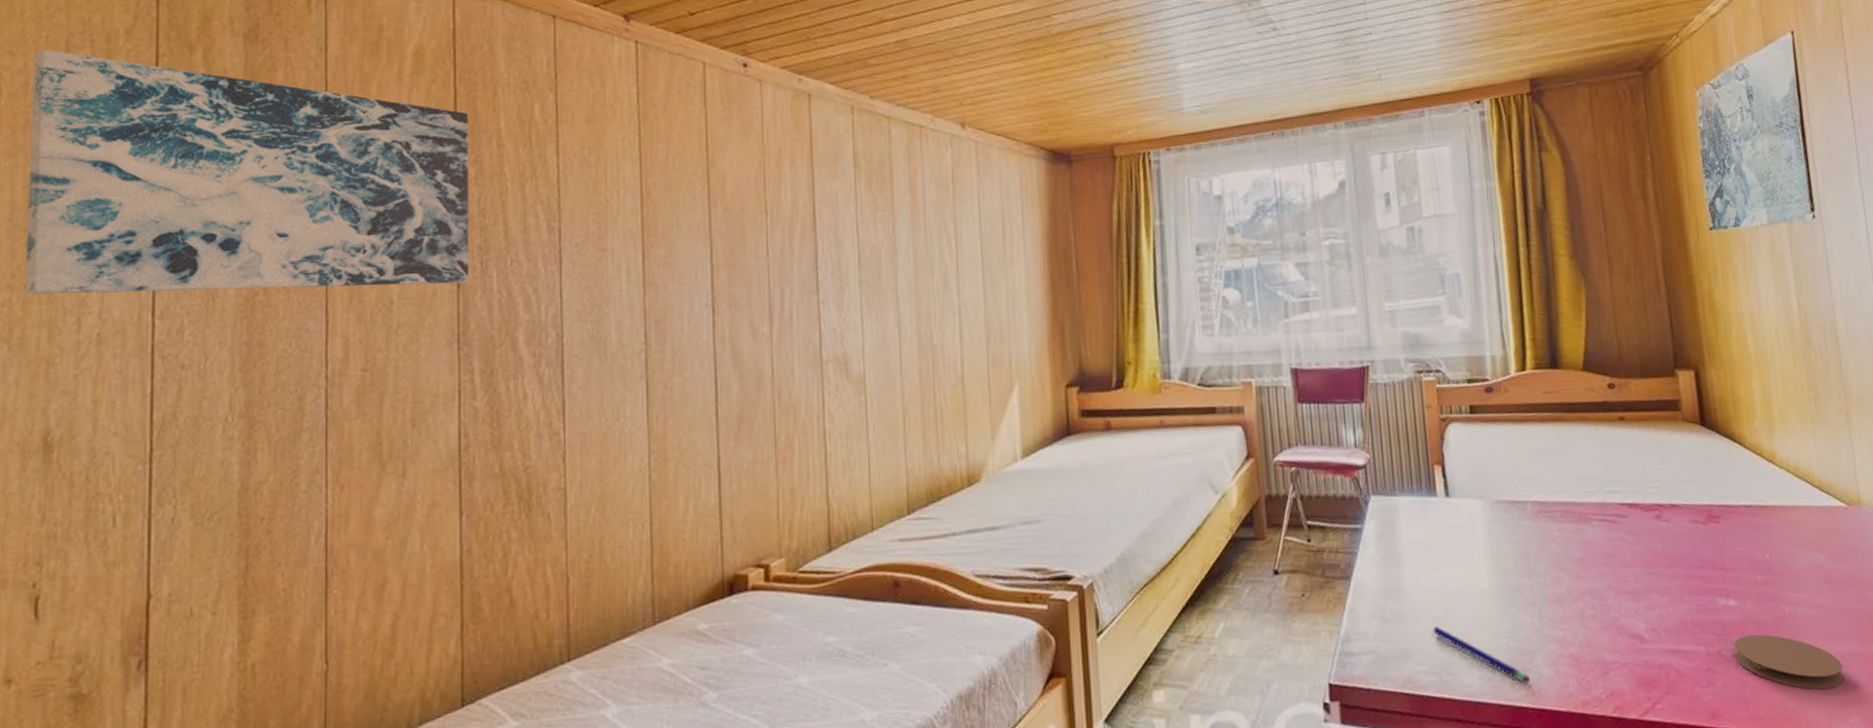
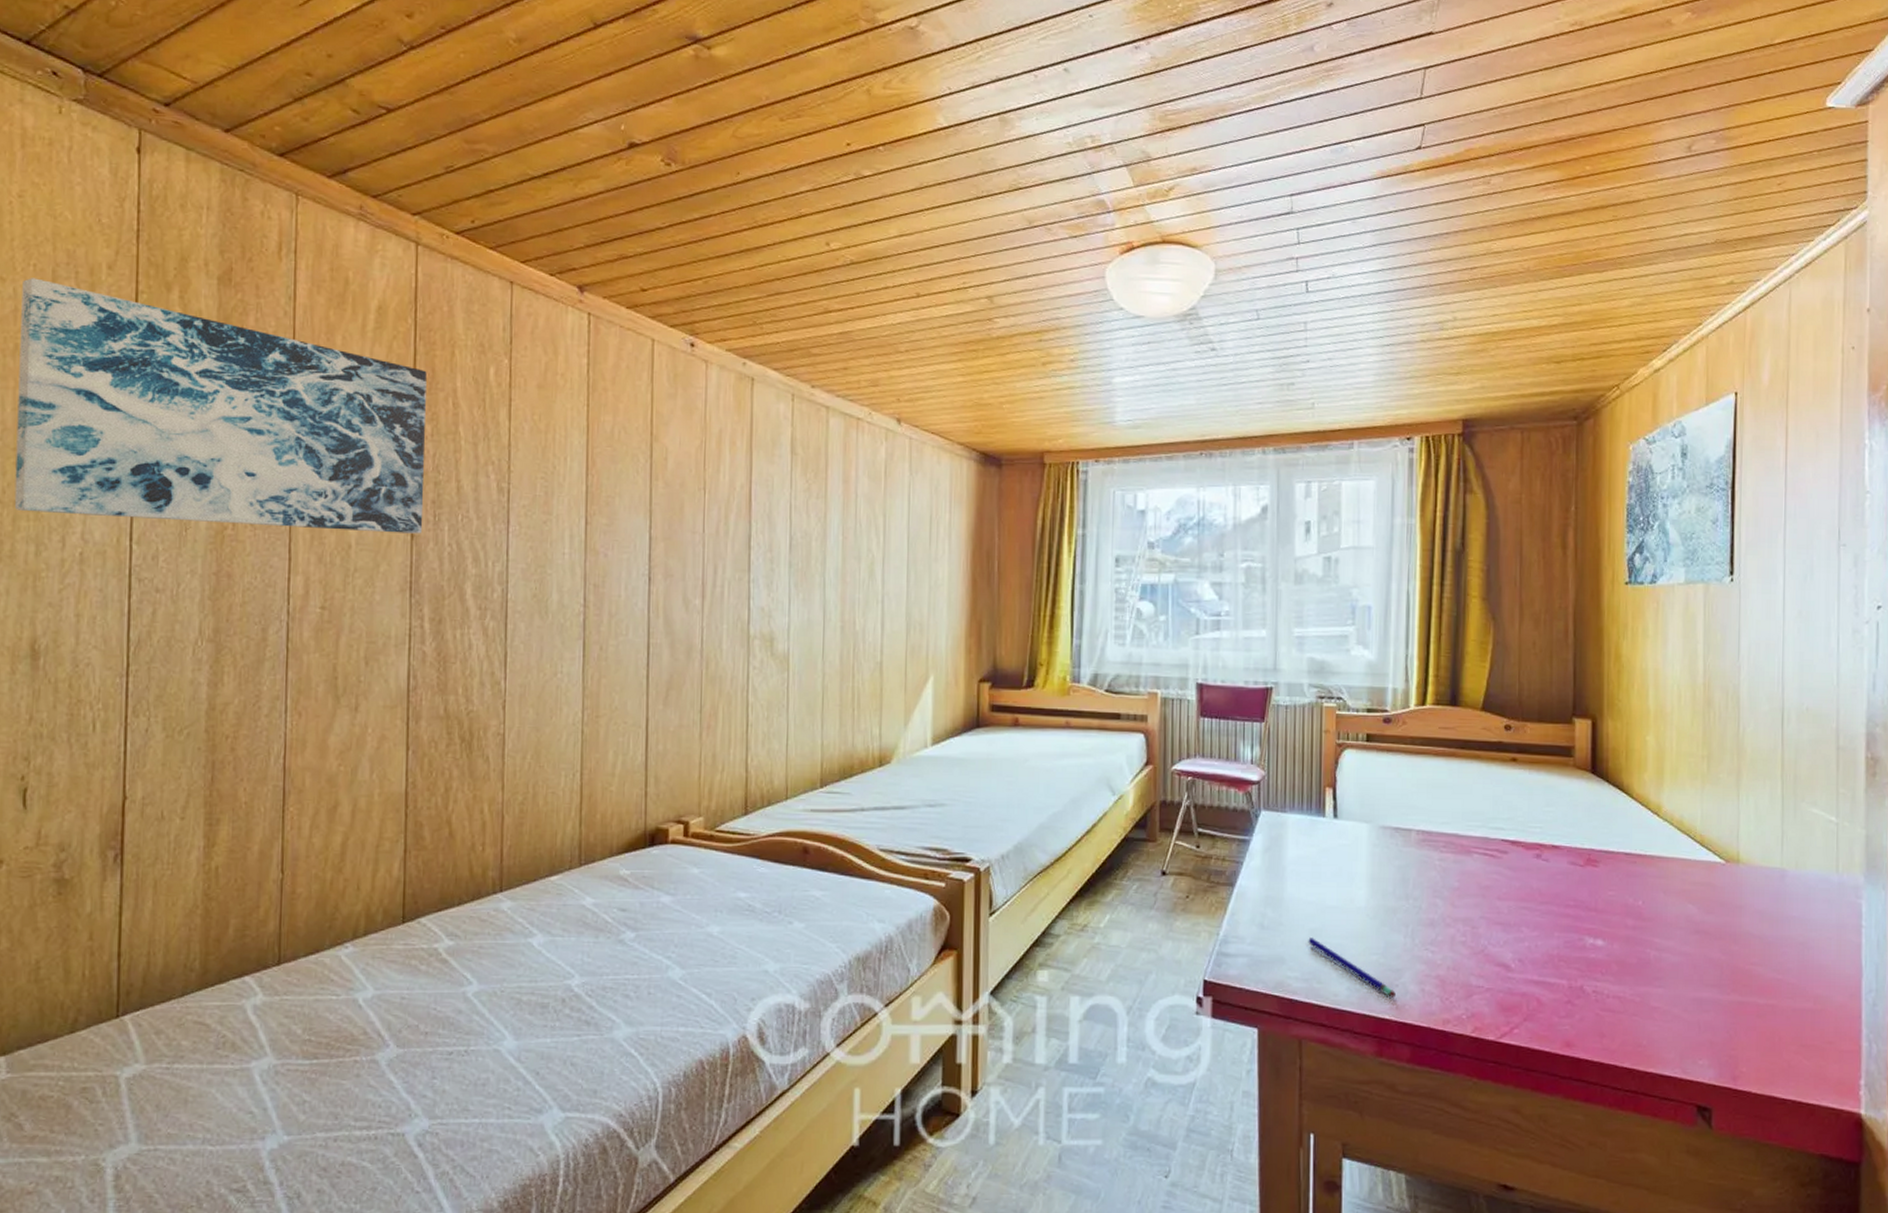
coaster: present [1734,634,1845,690] -> none [1596,974,1700,1031]

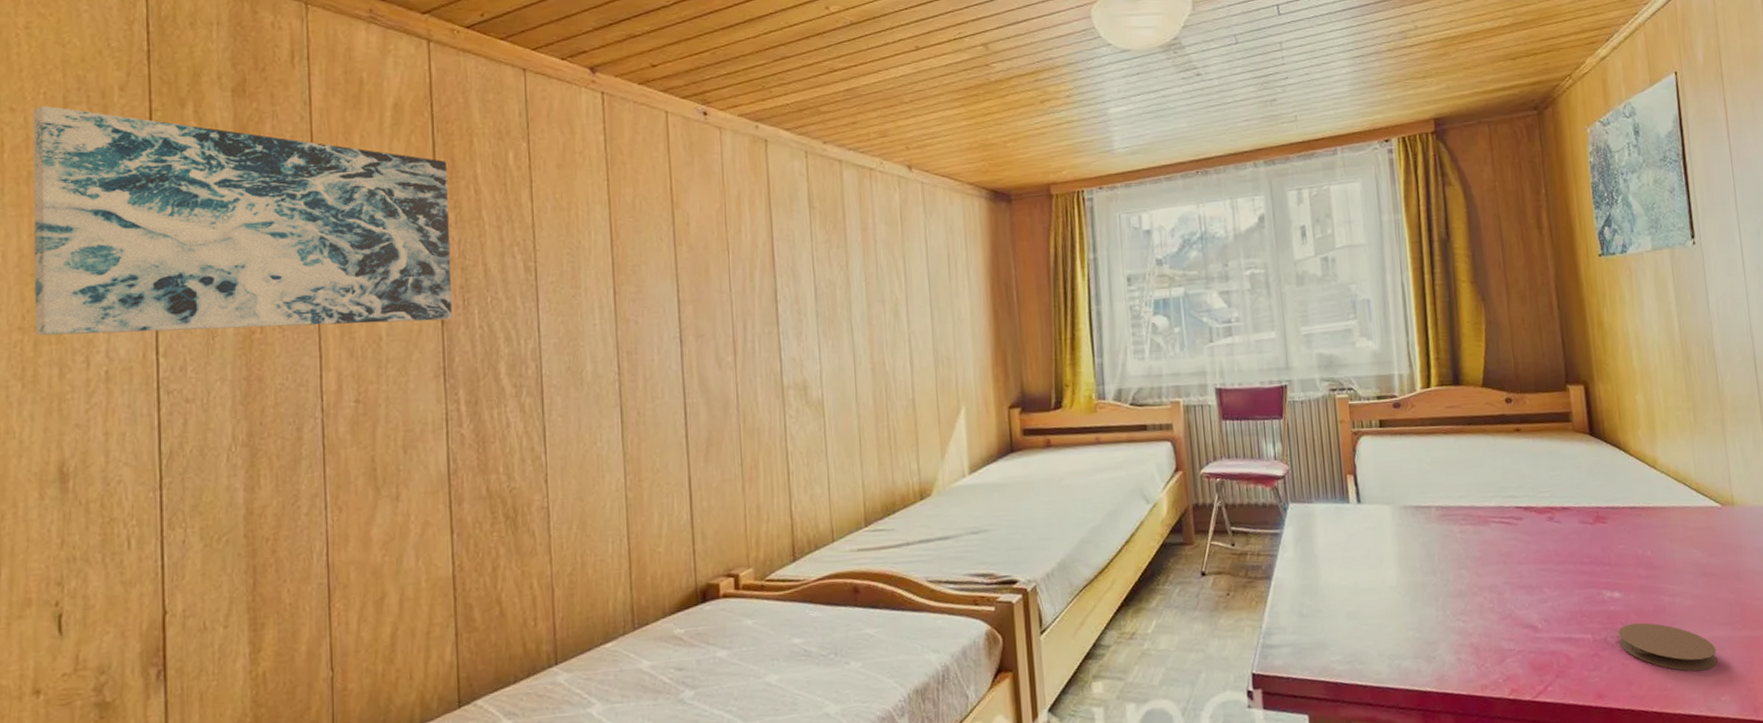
pen: present [1308,938,1396,998] -> none [1346,620,1434,670]
coaster: none [1596,974,1700,1031] -> present [1618,623,1718,671]

